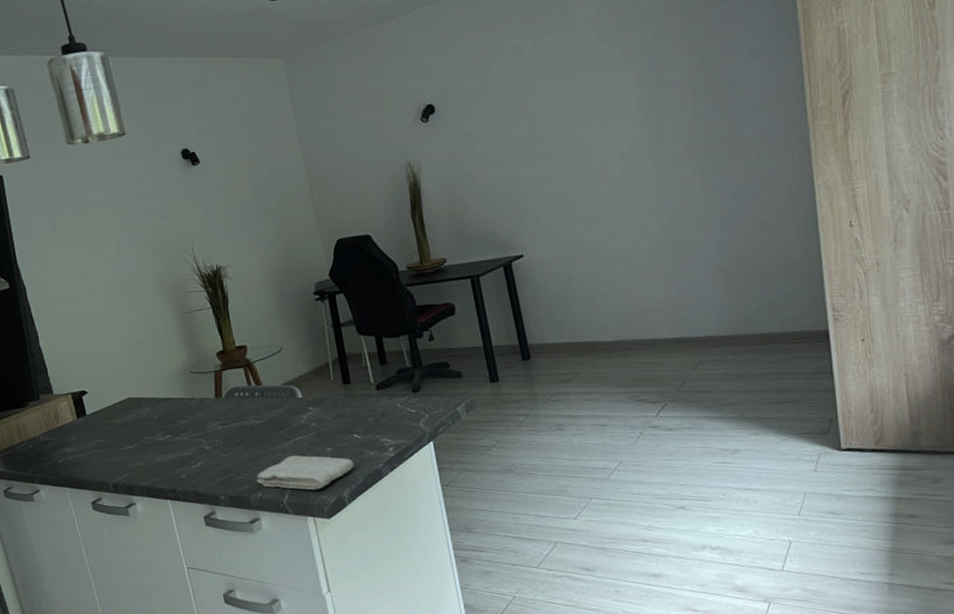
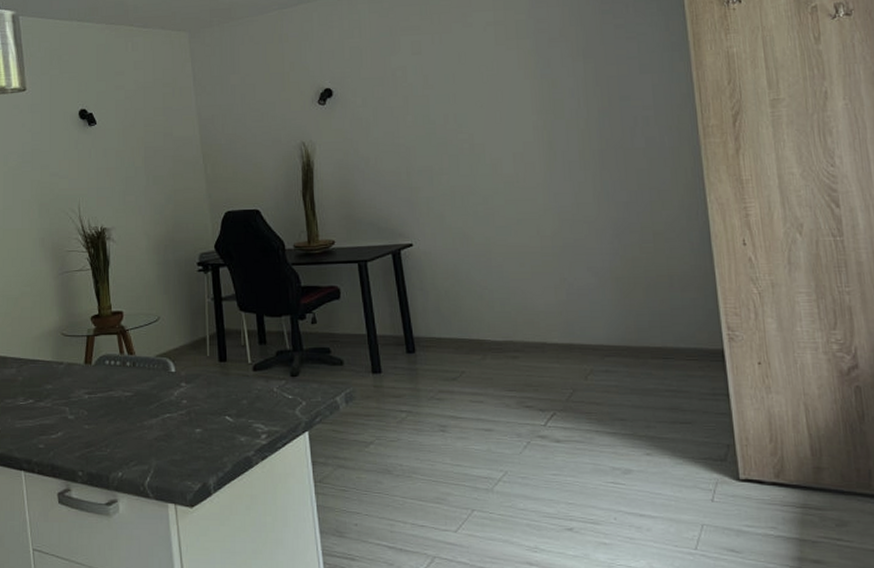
washcloth: present [256,455,354,490] -> none [119,433,223,474]

